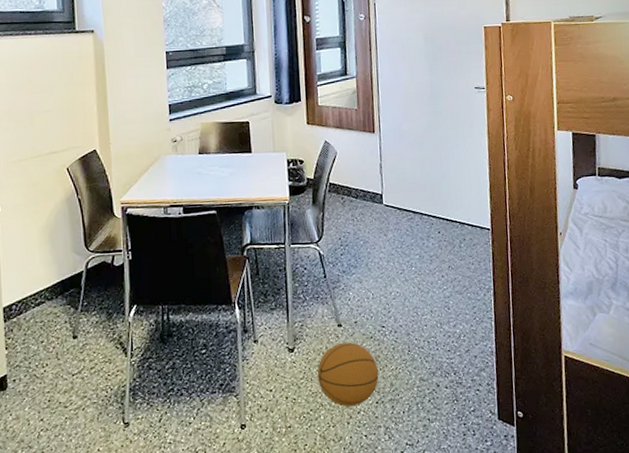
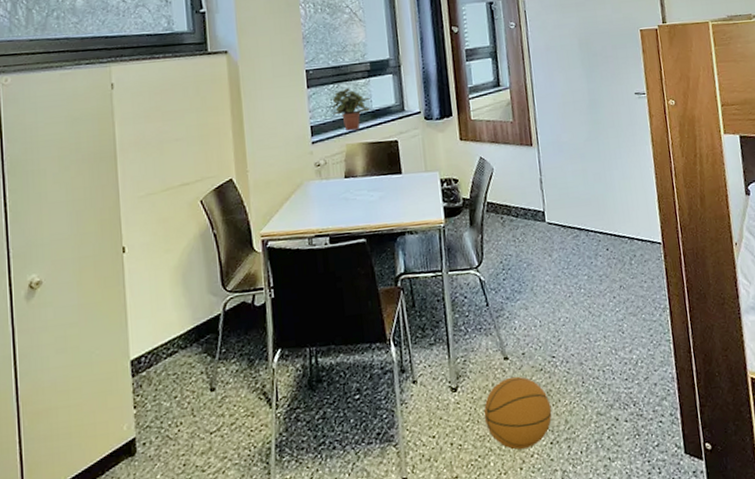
potted plant: none [188,70,225,111] -> present [330,88,370,132]

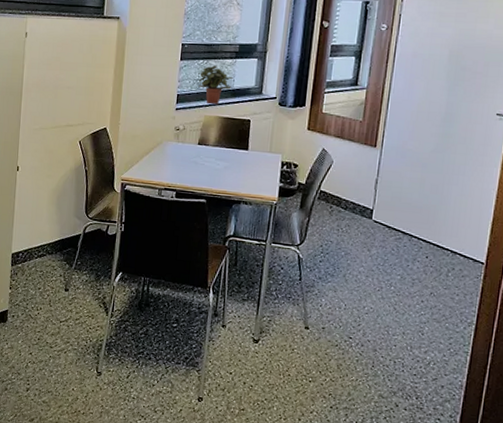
basketball: present [483,376,552,450] -> none [276,344,339,406]

